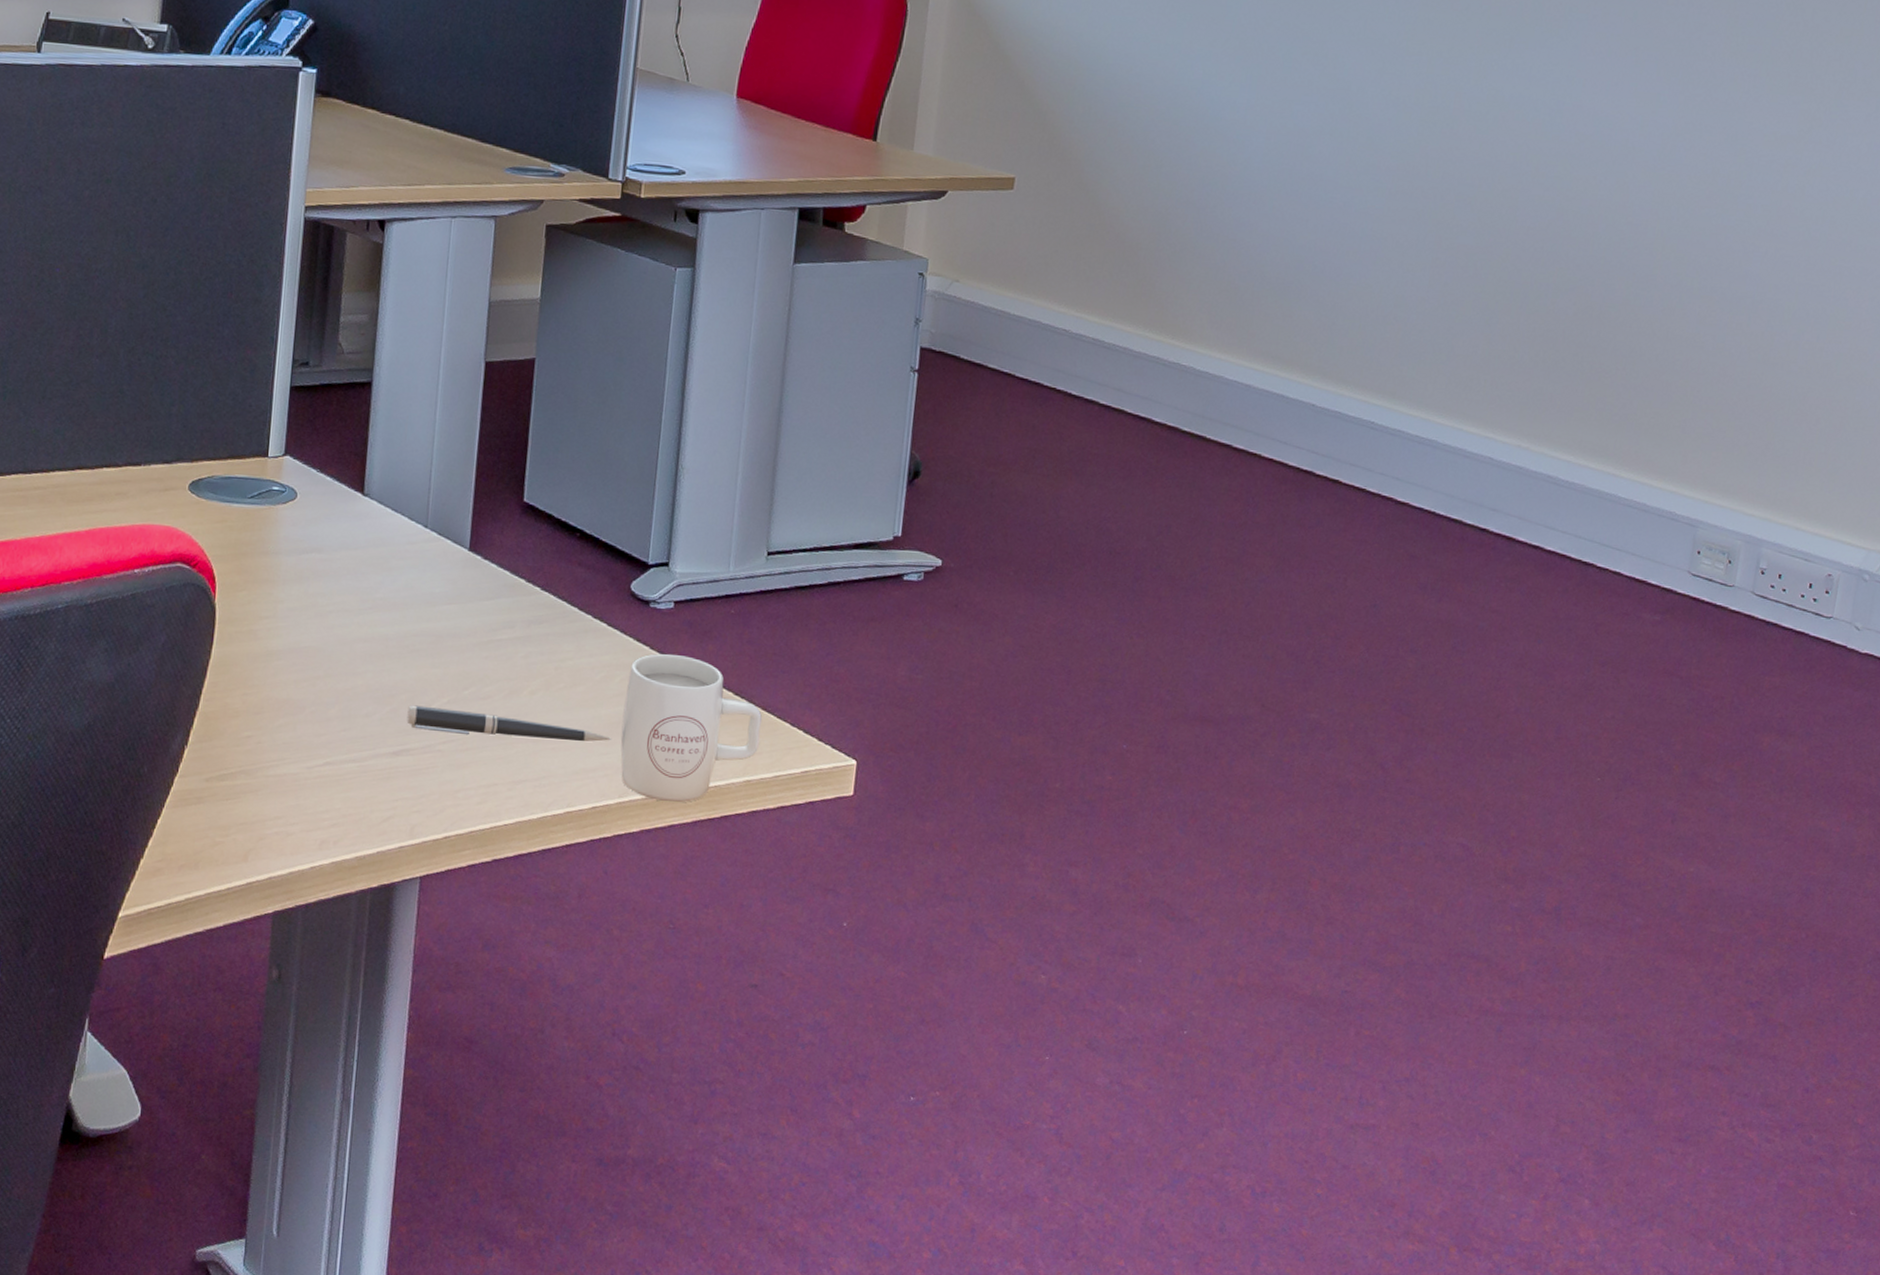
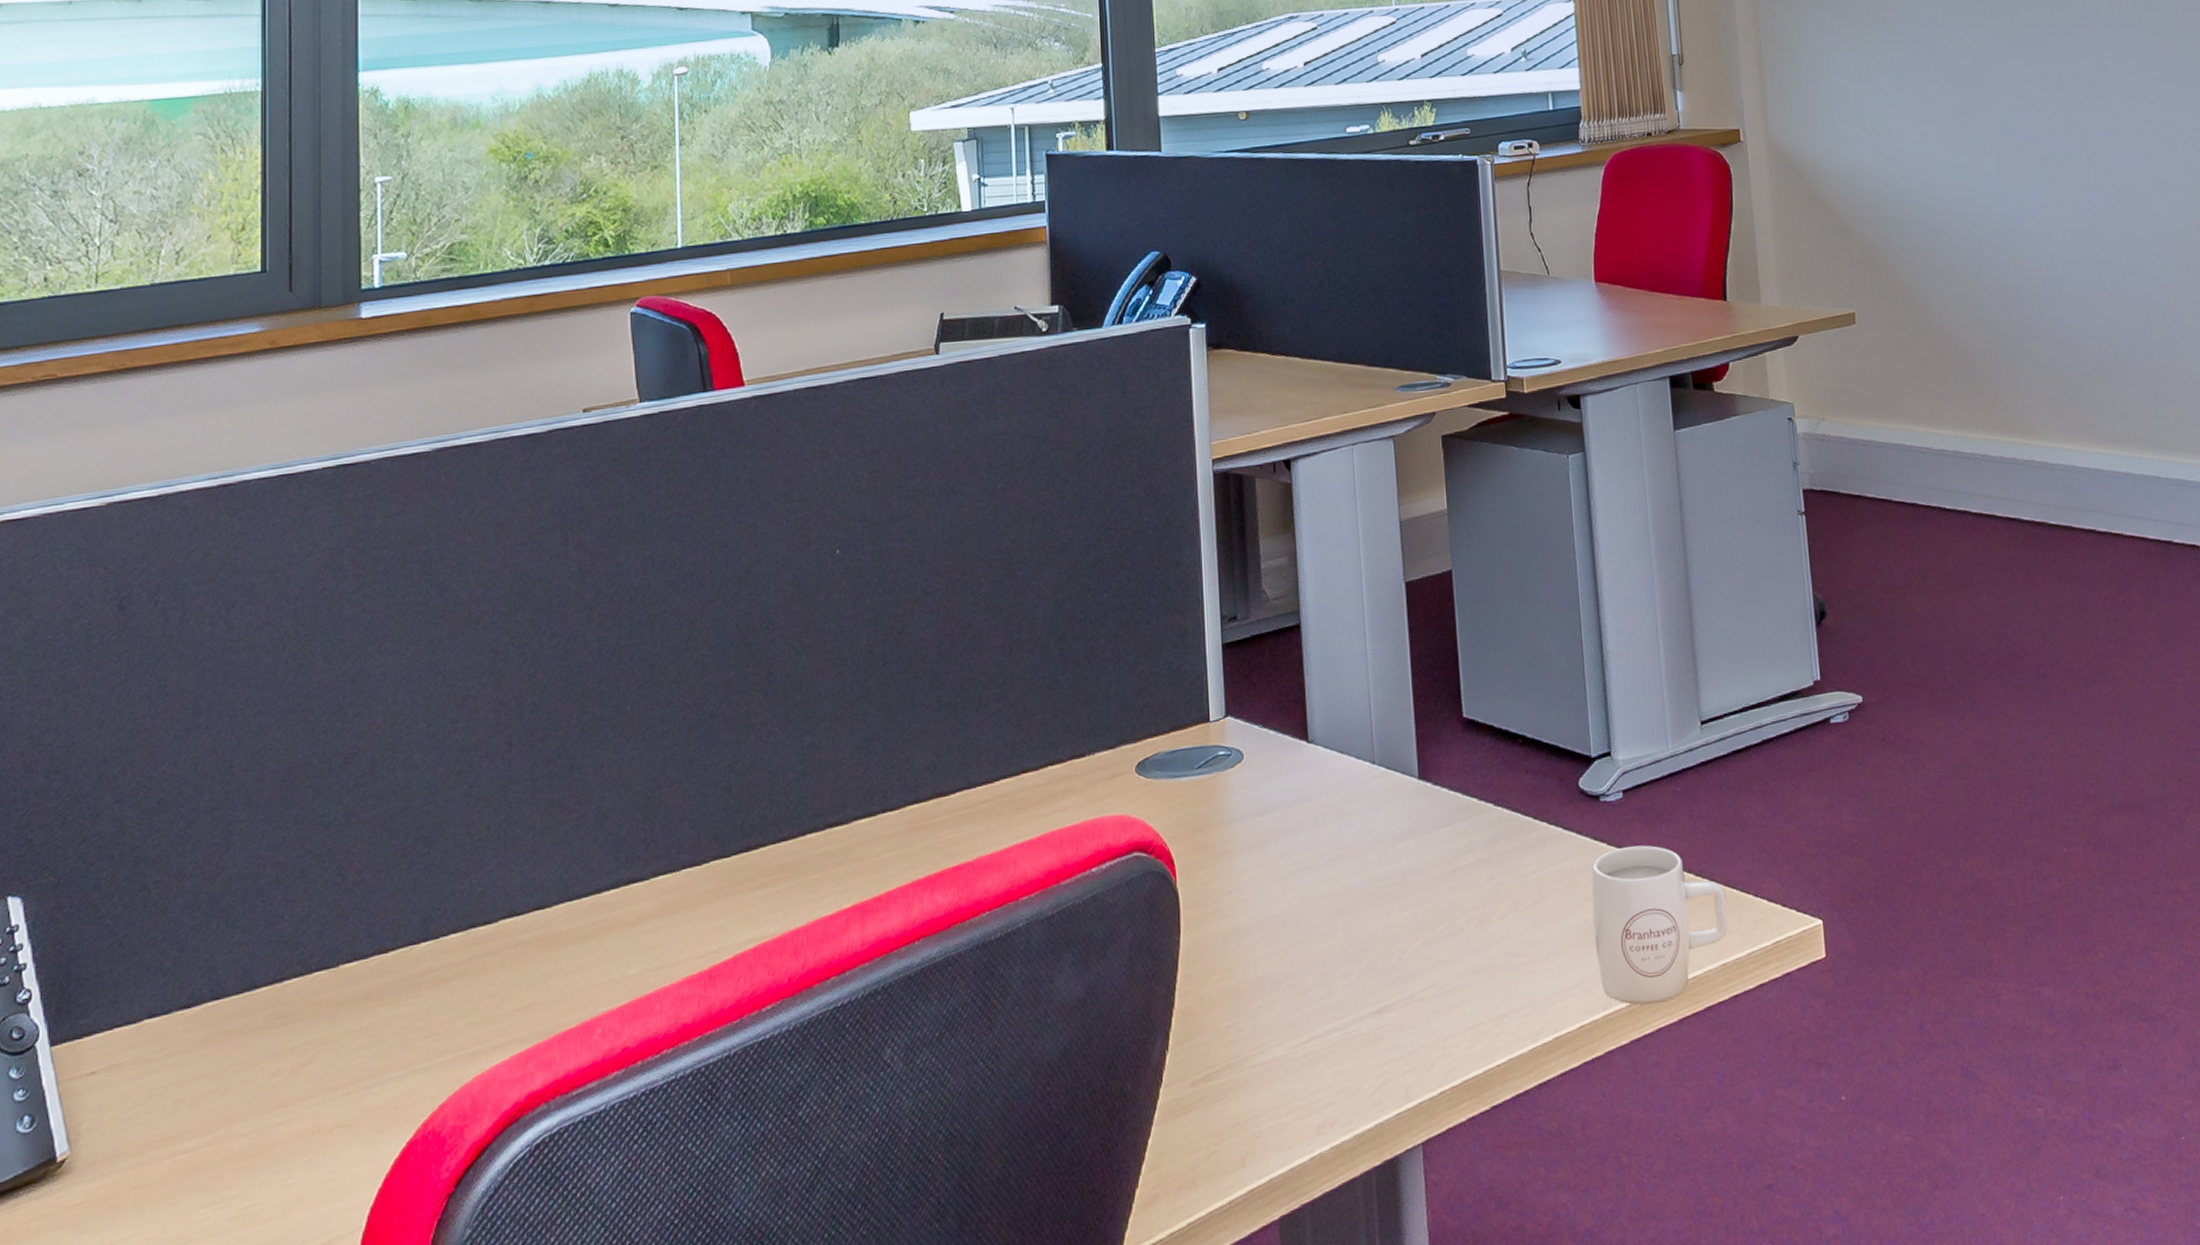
pen: present [406,705,612,742] -> none [1383,944,1587,982]

